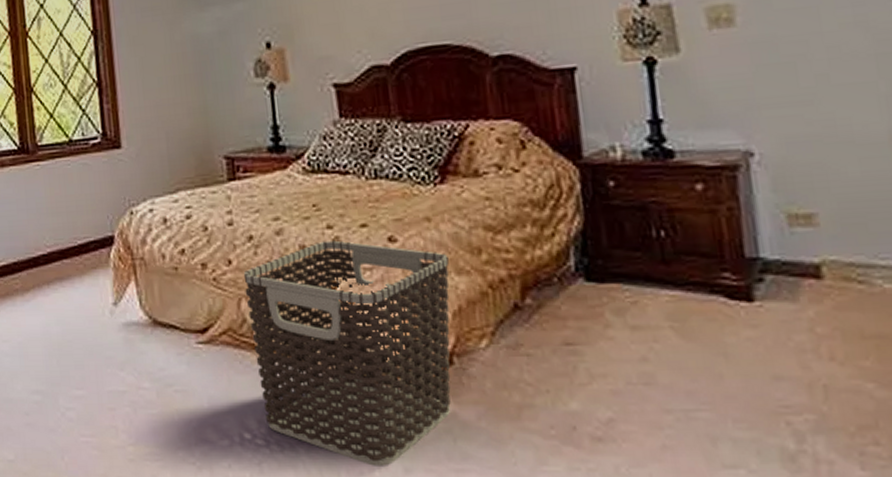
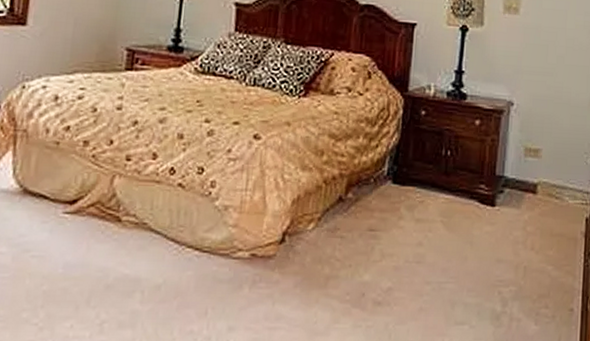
clothes hamper: present [243,240,451,466] -> none [115,132,298,325]

